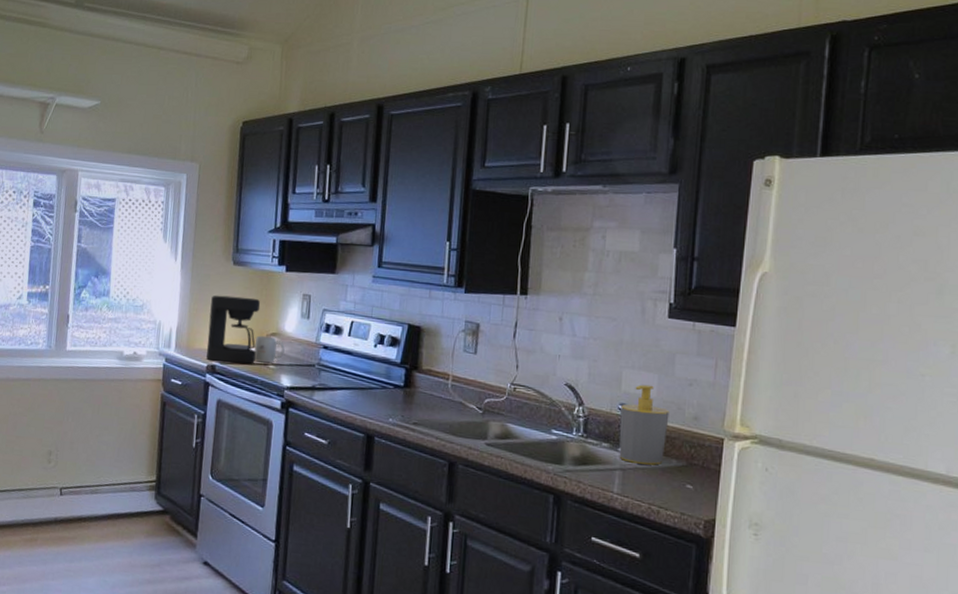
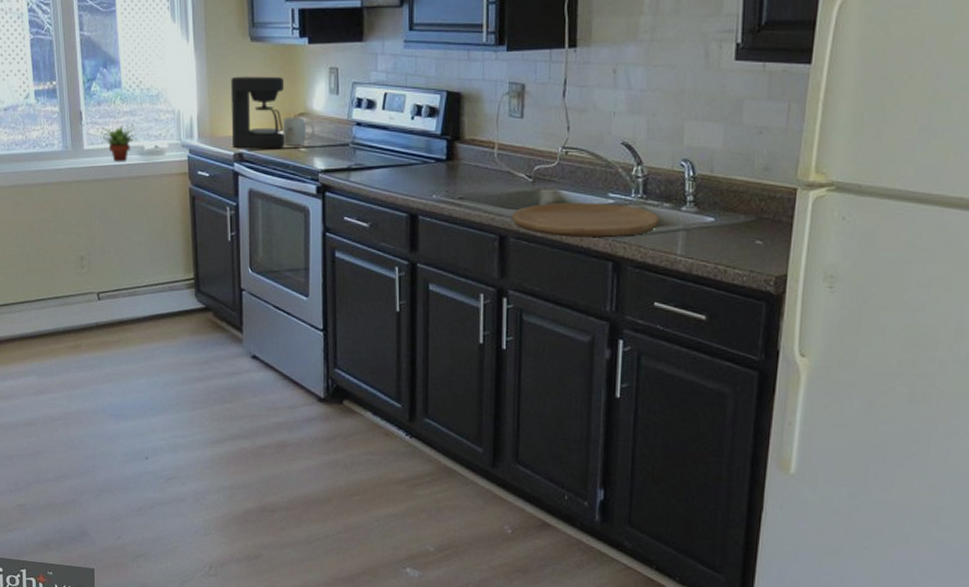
succulent plant: none [81,330,119,365] -> present [97,123,137,162]
cutting board: none [461,434,599,472] -> present [511,202,660,238]
soap bottle: present [619,384,670,465] -> none [682,136,737,223]

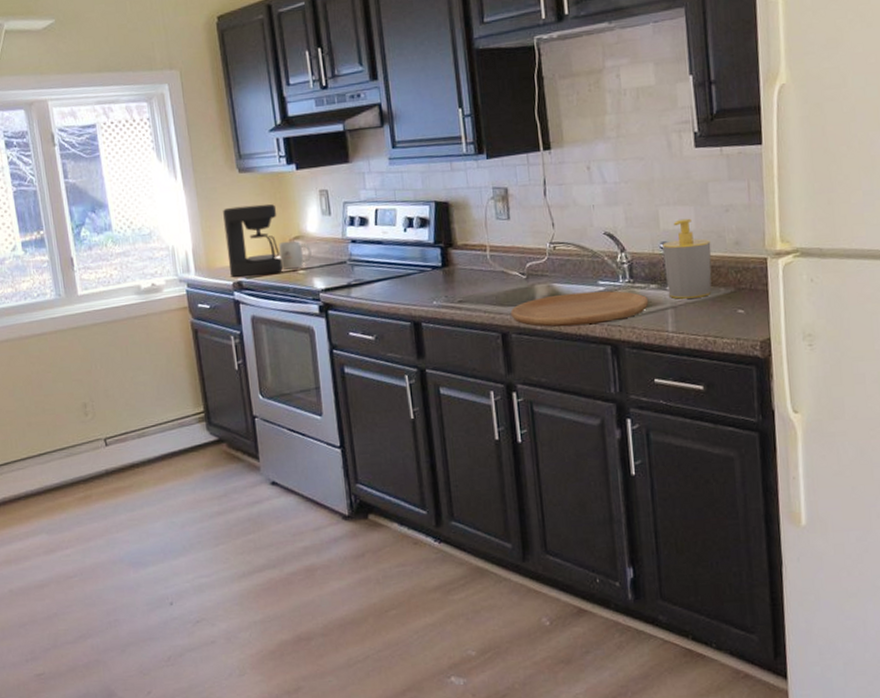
succulent plant: present [97,123,137,162] -> none [90,264,133,304]
soap bottle: none [682,136,737,223] -> present [662,218,712,299]

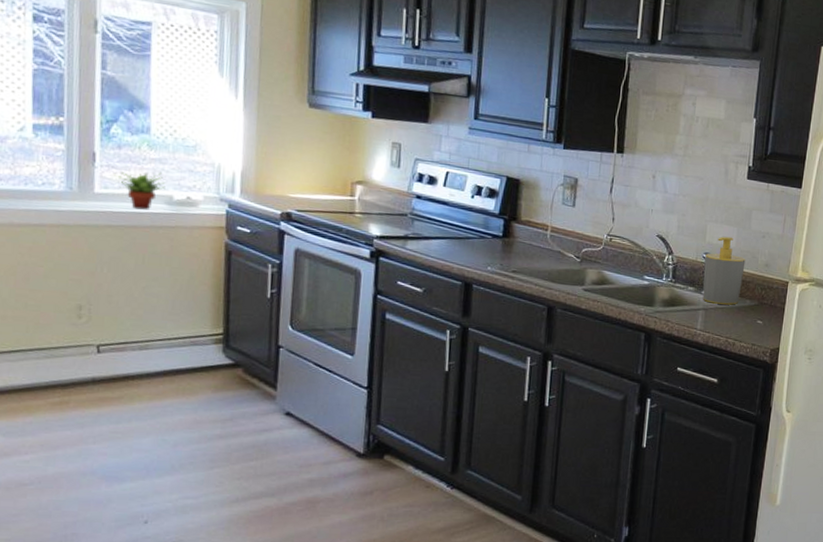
succulent plant: none [90,264,133,304] -> present [114,172,166,210]
coffee maker: present [223,203,283,278] -> none [280,138,344,213]
mug: present [278,240,312,270] -> none [337,183,373,212]
cutting board: present [510,291,649,328] -> none [559,281,685,313]

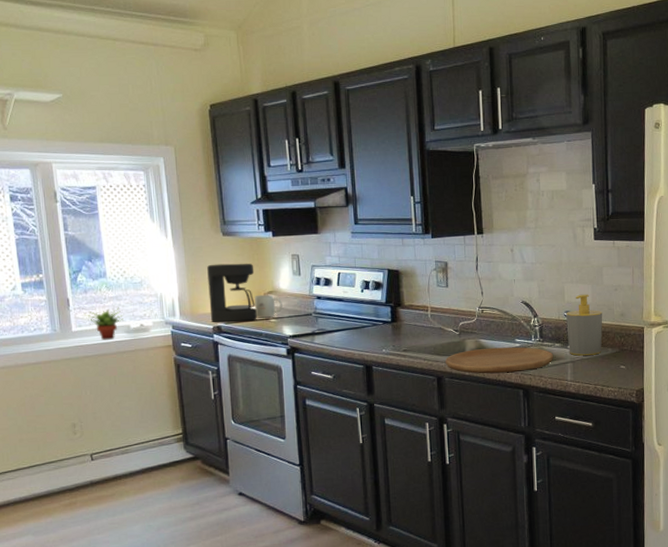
coffee maker: none [280,138,344,213] -> present [207,263,257,323]
mug: none [337,183,373,212] -> present [254,294,283,318]
cutting board: none [559,281,685,313] -> present [445,347,554,374]

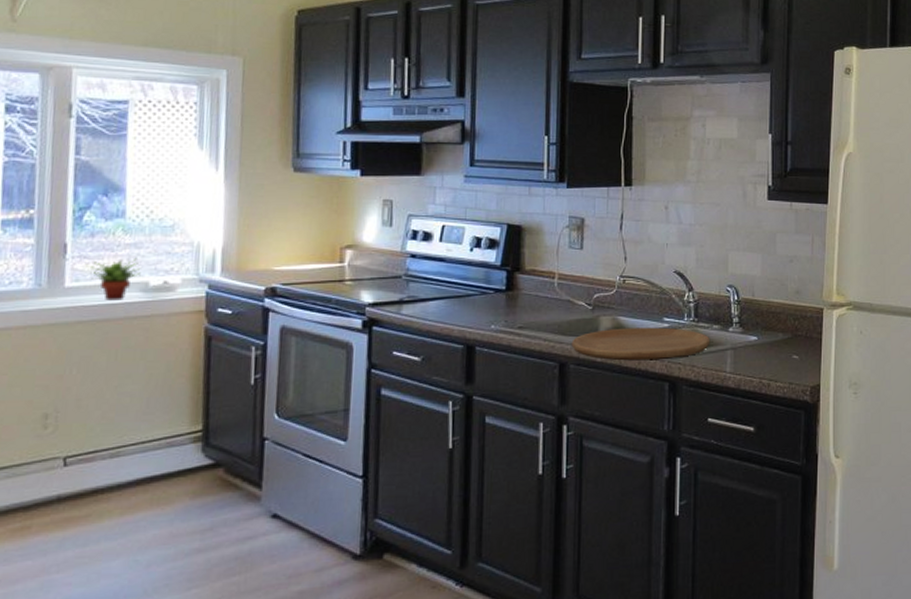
coffee maker: present [207,263,257,323] -> none [263,207,331,283]
mug: present [254,294,283,318] -> none [325,249,364,279]
soap bottle: present [566,294,603,356] -> none [728,265,774,341]

